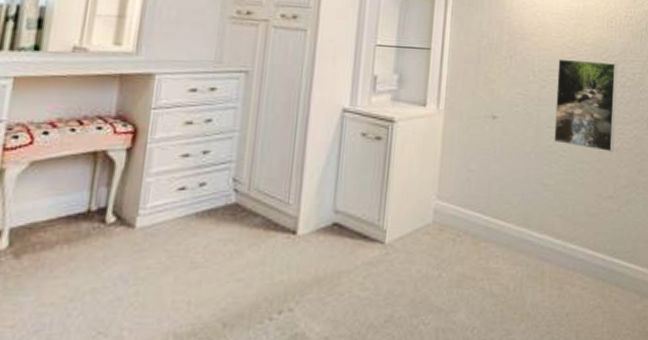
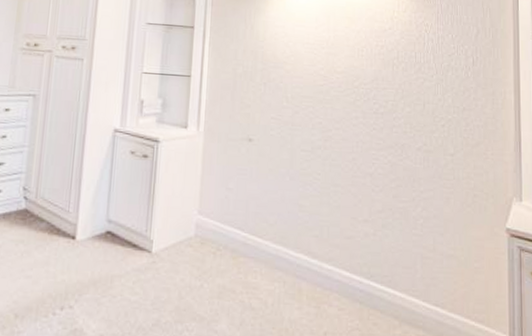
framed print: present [554,58,618,152] -> none [308,86,370,177]

